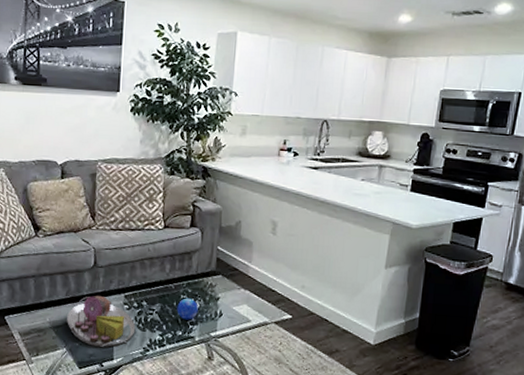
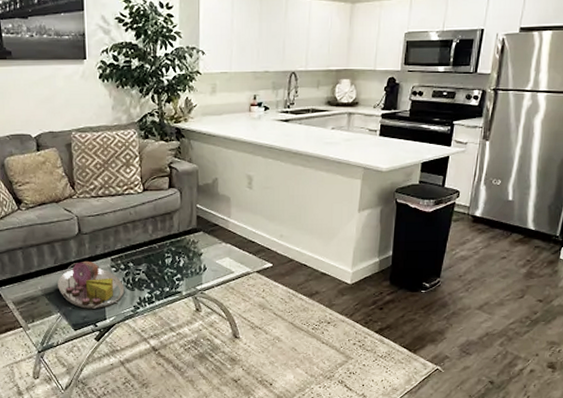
decorative orb: present [177,298,198,320] -> none [162,256,183,277]

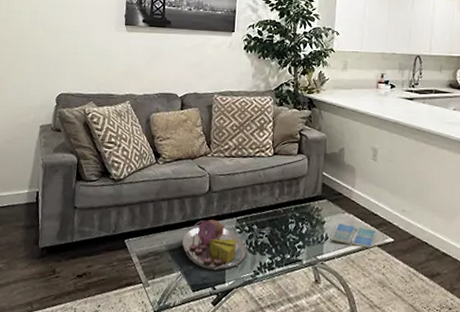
drink coaster: none [209,253,255,275] -> present [331,222,376,248]

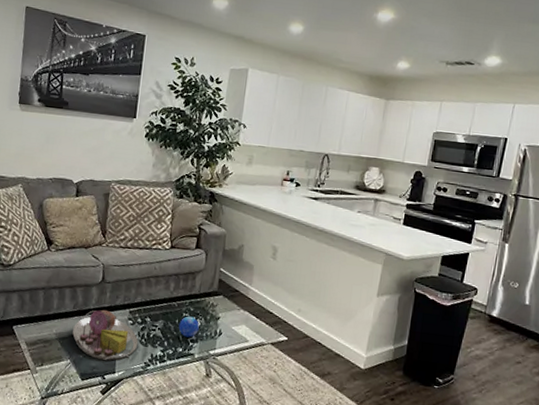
decorative orb: none [285,222,305,244] -> present [178,316,199,338]
drink coaster: present [331,222,376,248] -> none [224,319,271,346]

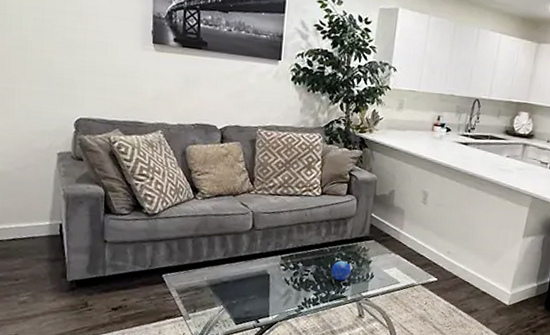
serving tray: present [72,309,139,361] -> none [224,256,291,305]

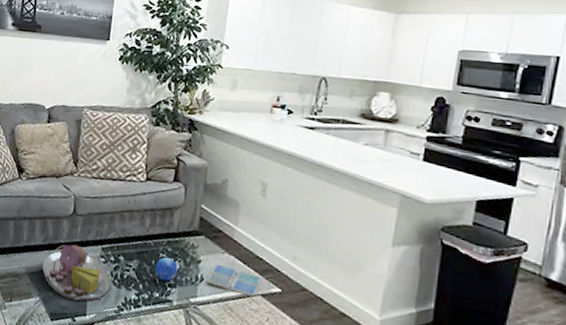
serving tray: none [224,256,291,305] -> present [42,244,111,301]
drink coaster: none [376,262,421,287] -> present [206,263,261,297]

